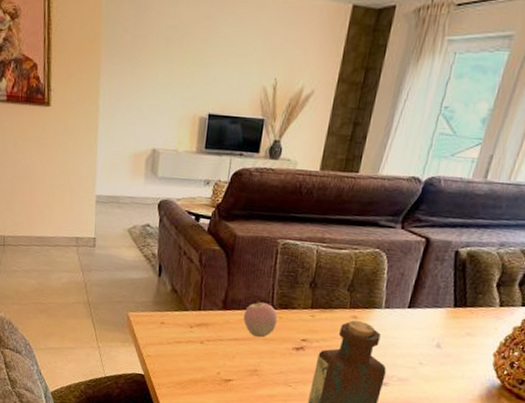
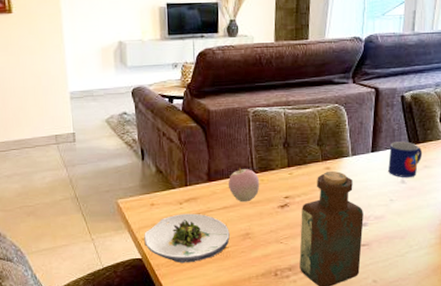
salad plate: none [149,337,237,389] -> present [144,213,230,264]
mug: none [423,301,469,343] -> present [388,141,423,177]

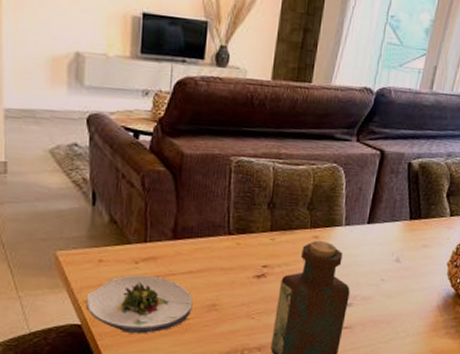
apple: present [228,167,260,202] -> none [196,225,236,268]
mug: present [388,141,423,177] -> none [383,214,423,256]

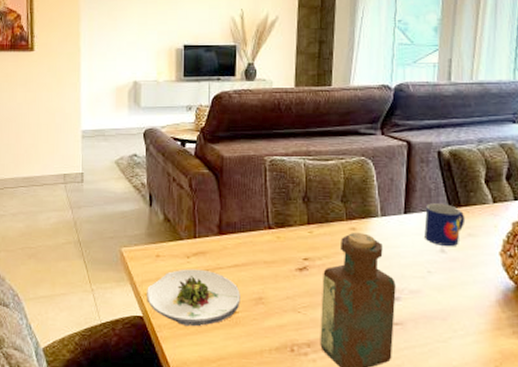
mug: none [383,214,423,256] -> present [424,203,466,246]

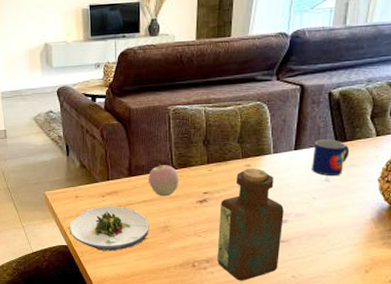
apple: none [240,221,276,261] -> present [148,163,179,197]

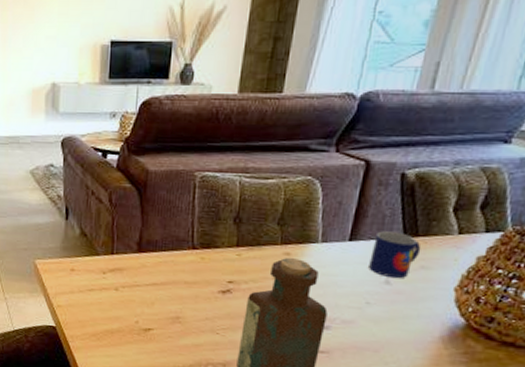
salad plate: present [69,206,149,252] -> none [60,284,157,340]
apple: present [148,163,179,197] -> none [160,240,200,282]

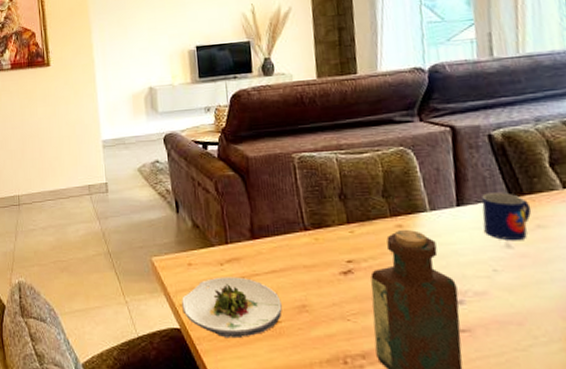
salad plate: none [60,284,157,340] -> present [182,277,282,339]

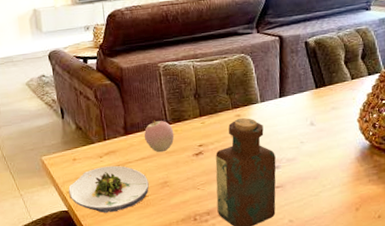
apple: none [275,222,315,266] -> present [144,119,175,153]
mug: present [481,192,532,240] -> none [296,85,330,120]

